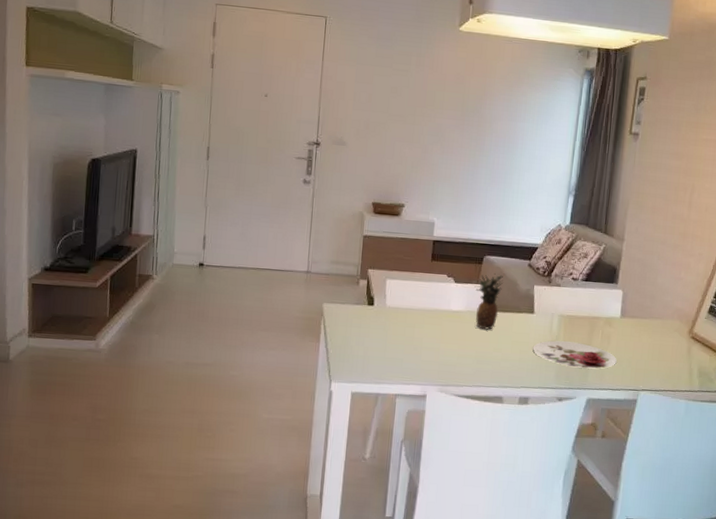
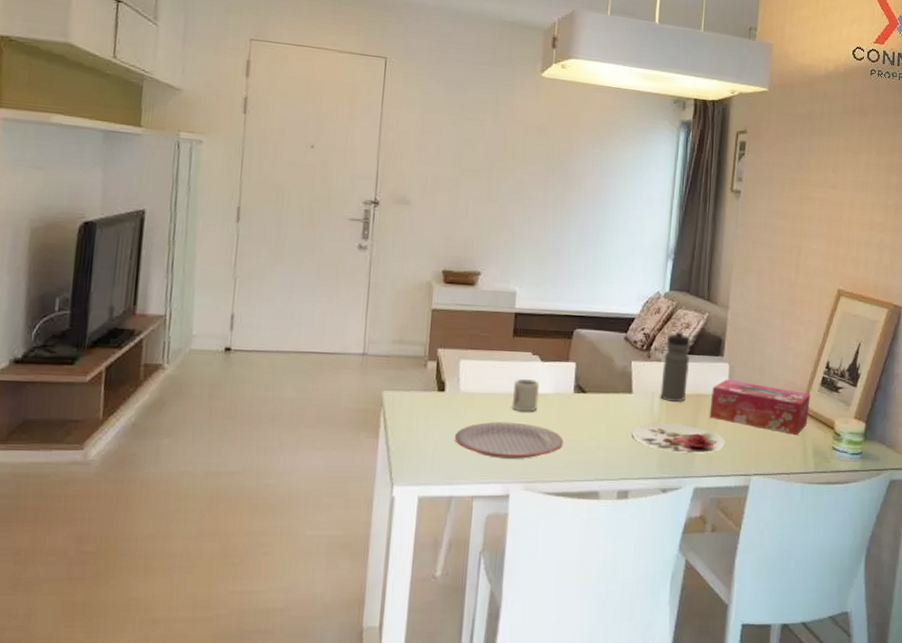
plate: none [381,333,473,366] -> present [454,421,563,459]
cup: none [430,297,454,326] -> present [512,378,540,412]
fruit: present [473,273,504,330] -> none [562,349,598,414]
water bottle: none [559,259,589,324] -> present [660,330,691,403]
tissue box: none [603,304,698,357] -> present [709,379,811,435]

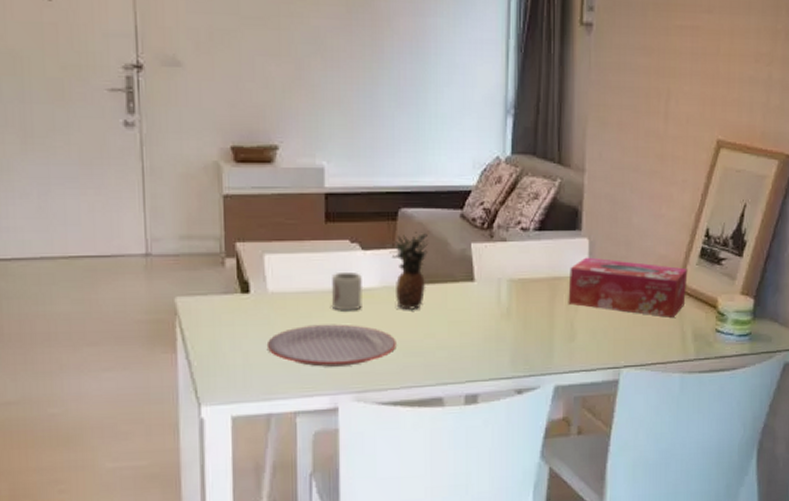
fruit: none [562,349,598,414] -> present [386,232,429,310]
plate: present [632,423,725,454] -> none [477,314,589,348]
water bottle: present [660,330,691,403] -> none [508,203,542,289]

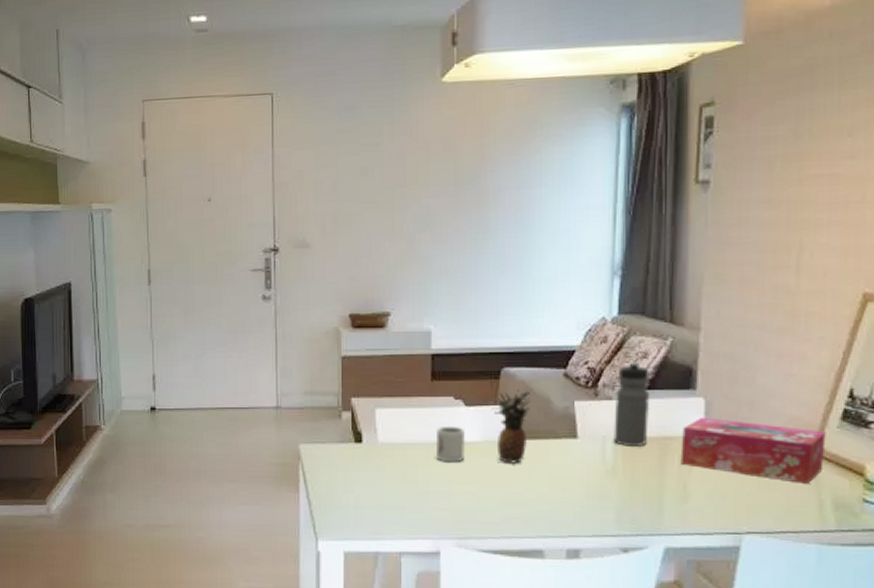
plate: present [266,324,396,367] -> none [376,473,497,514]
water bottle: none [508,203,542,289] -> present [613,362,651,448]

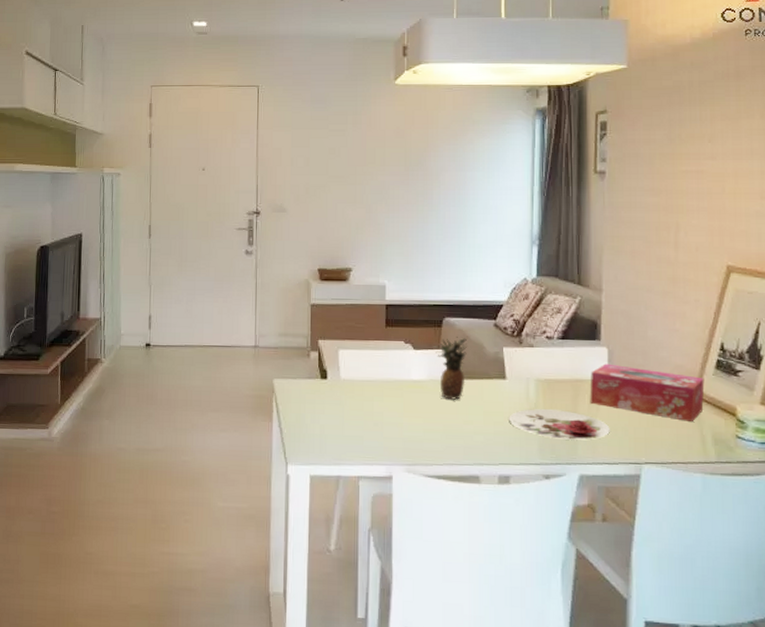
cup: present [437,425,466,463] -> none [390,366,414,398]
plate: none [580,472,704,508] -> present [509,409,610,440]
water bottle: present [613,362,651,448] -> none [535,316,565,388]

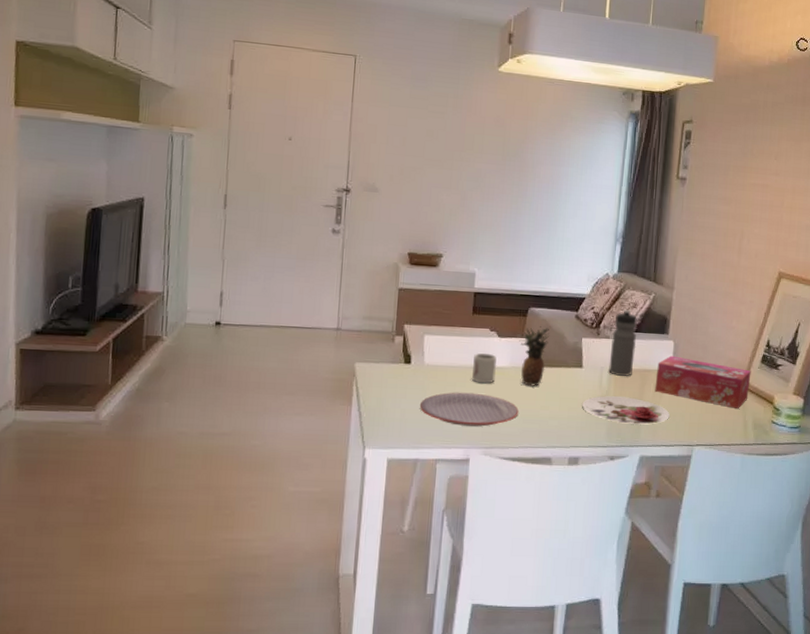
plate: none [338,407,440,443] -> present [419,392,519,427]
cup: none [390,366,414,398] -> present [472,352,497,384]
water bottle: none [535,316,565,388] -> present [608,310,638,377]

